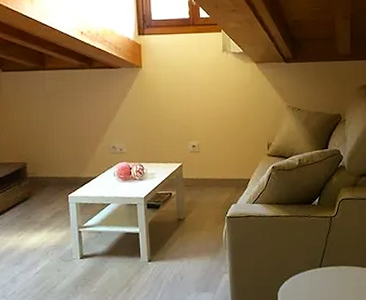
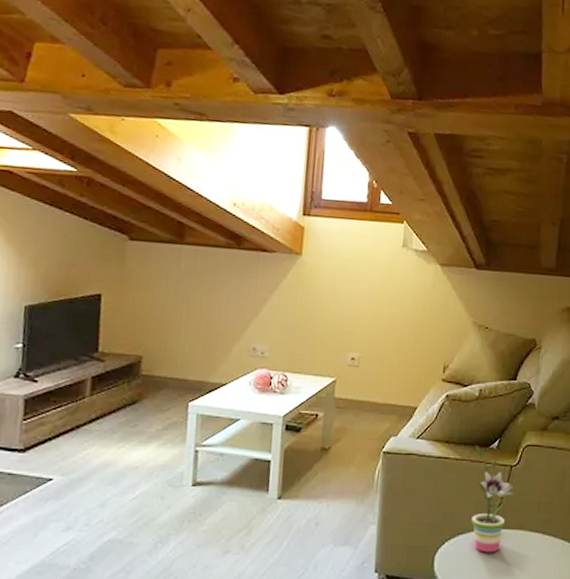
potted plant: none [301,204,336,286] -> present [471,446,514,553]

